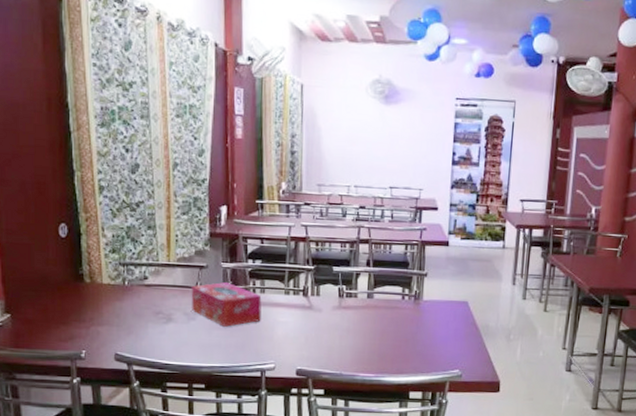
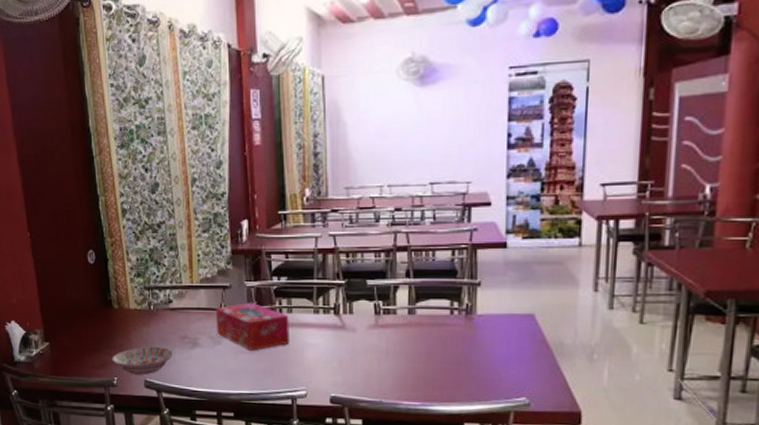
bowl: none [80,321,147,348] -> present [112,347,174,375]

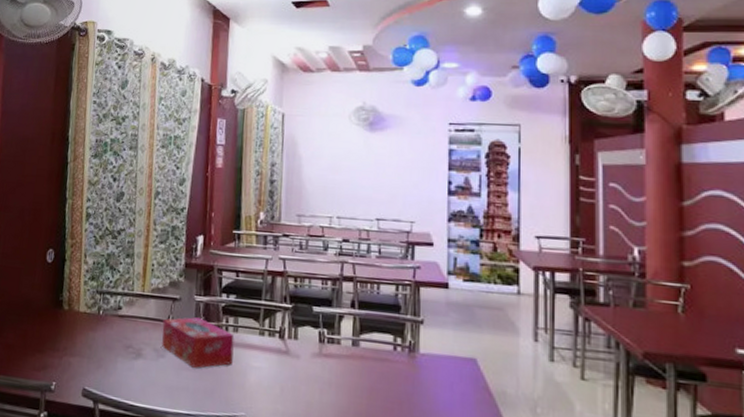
bowl: present [112,347,174,375] -> none [53,352,116,383]

